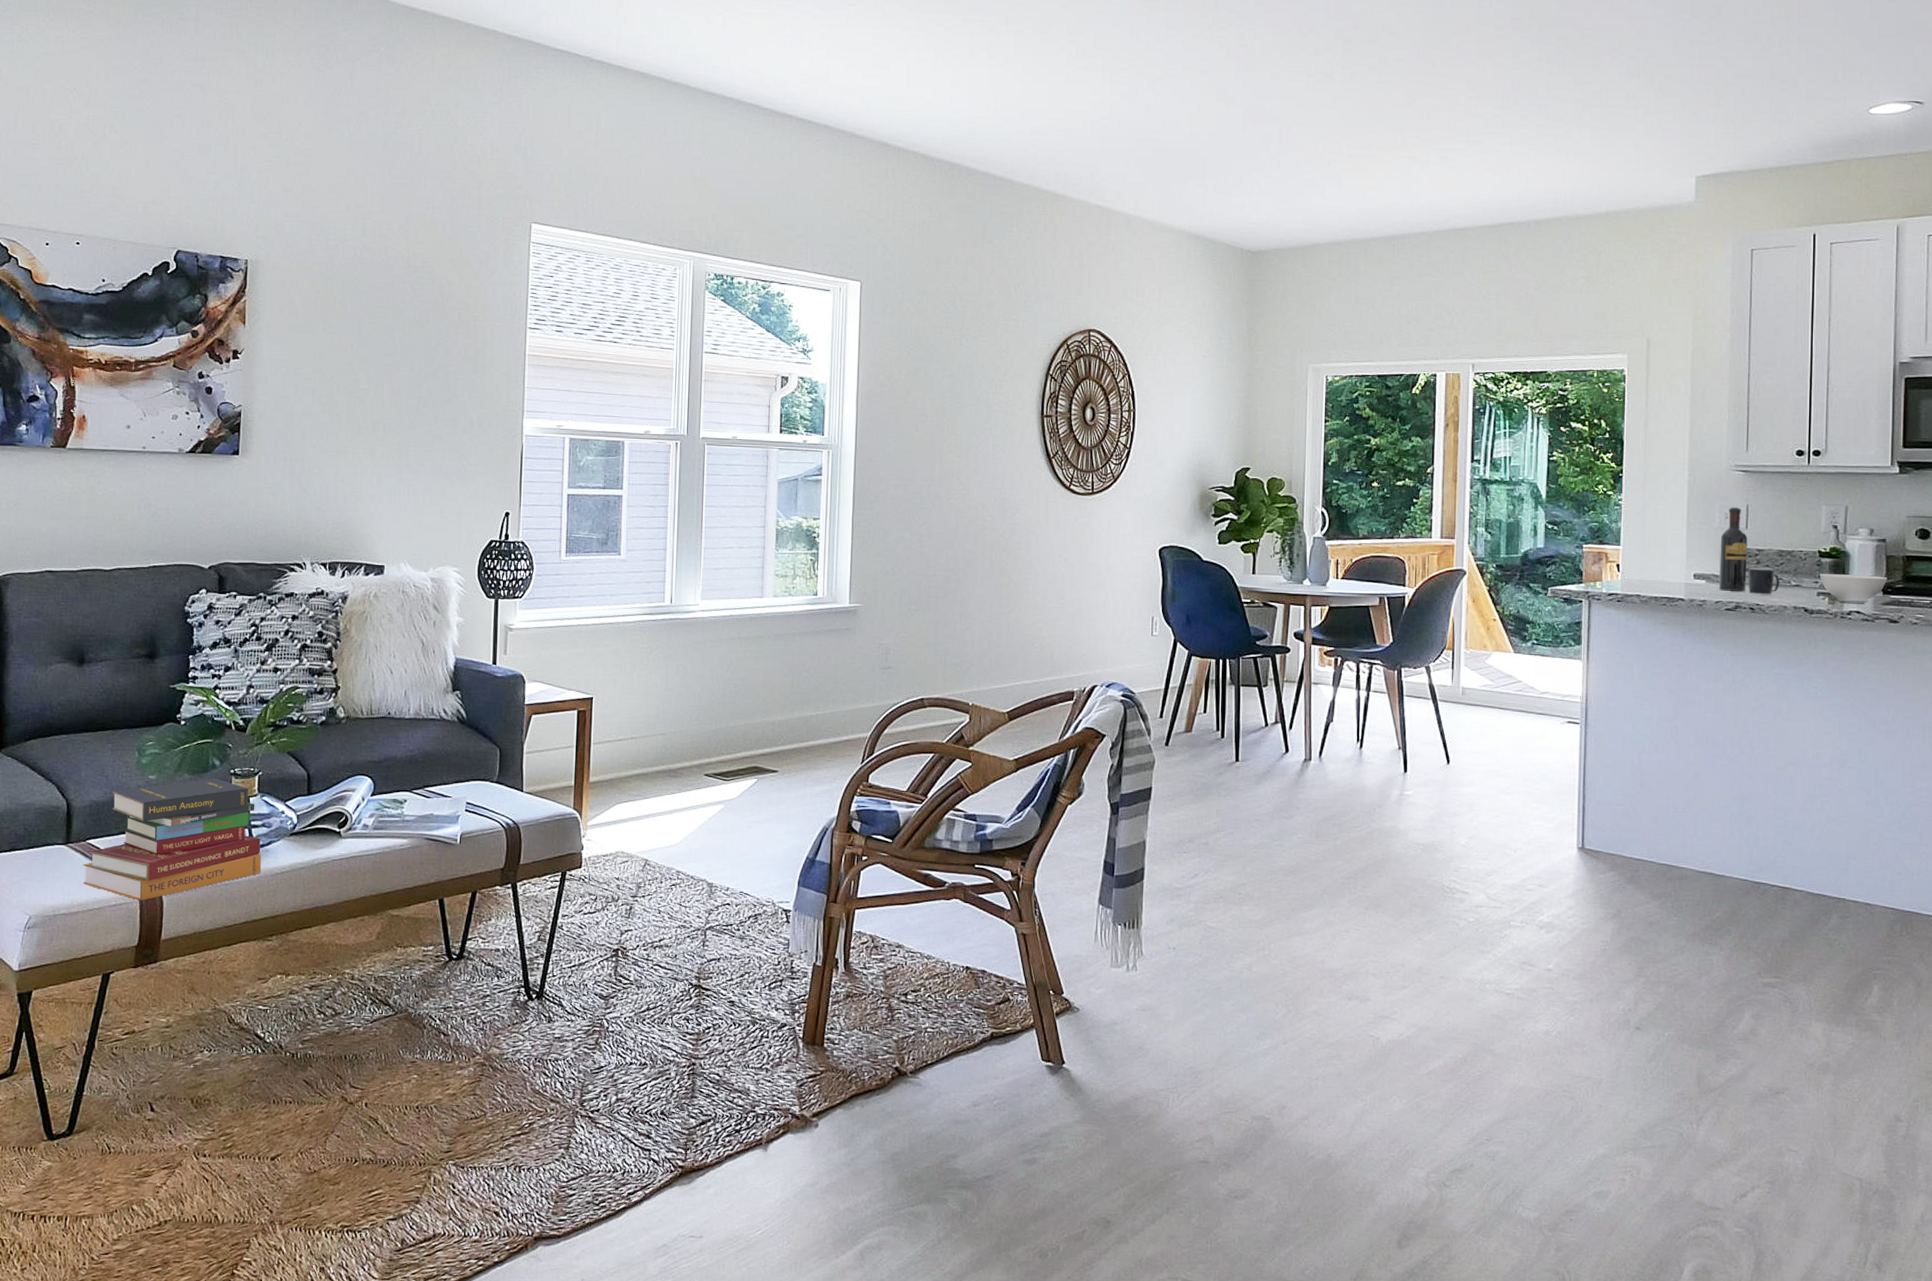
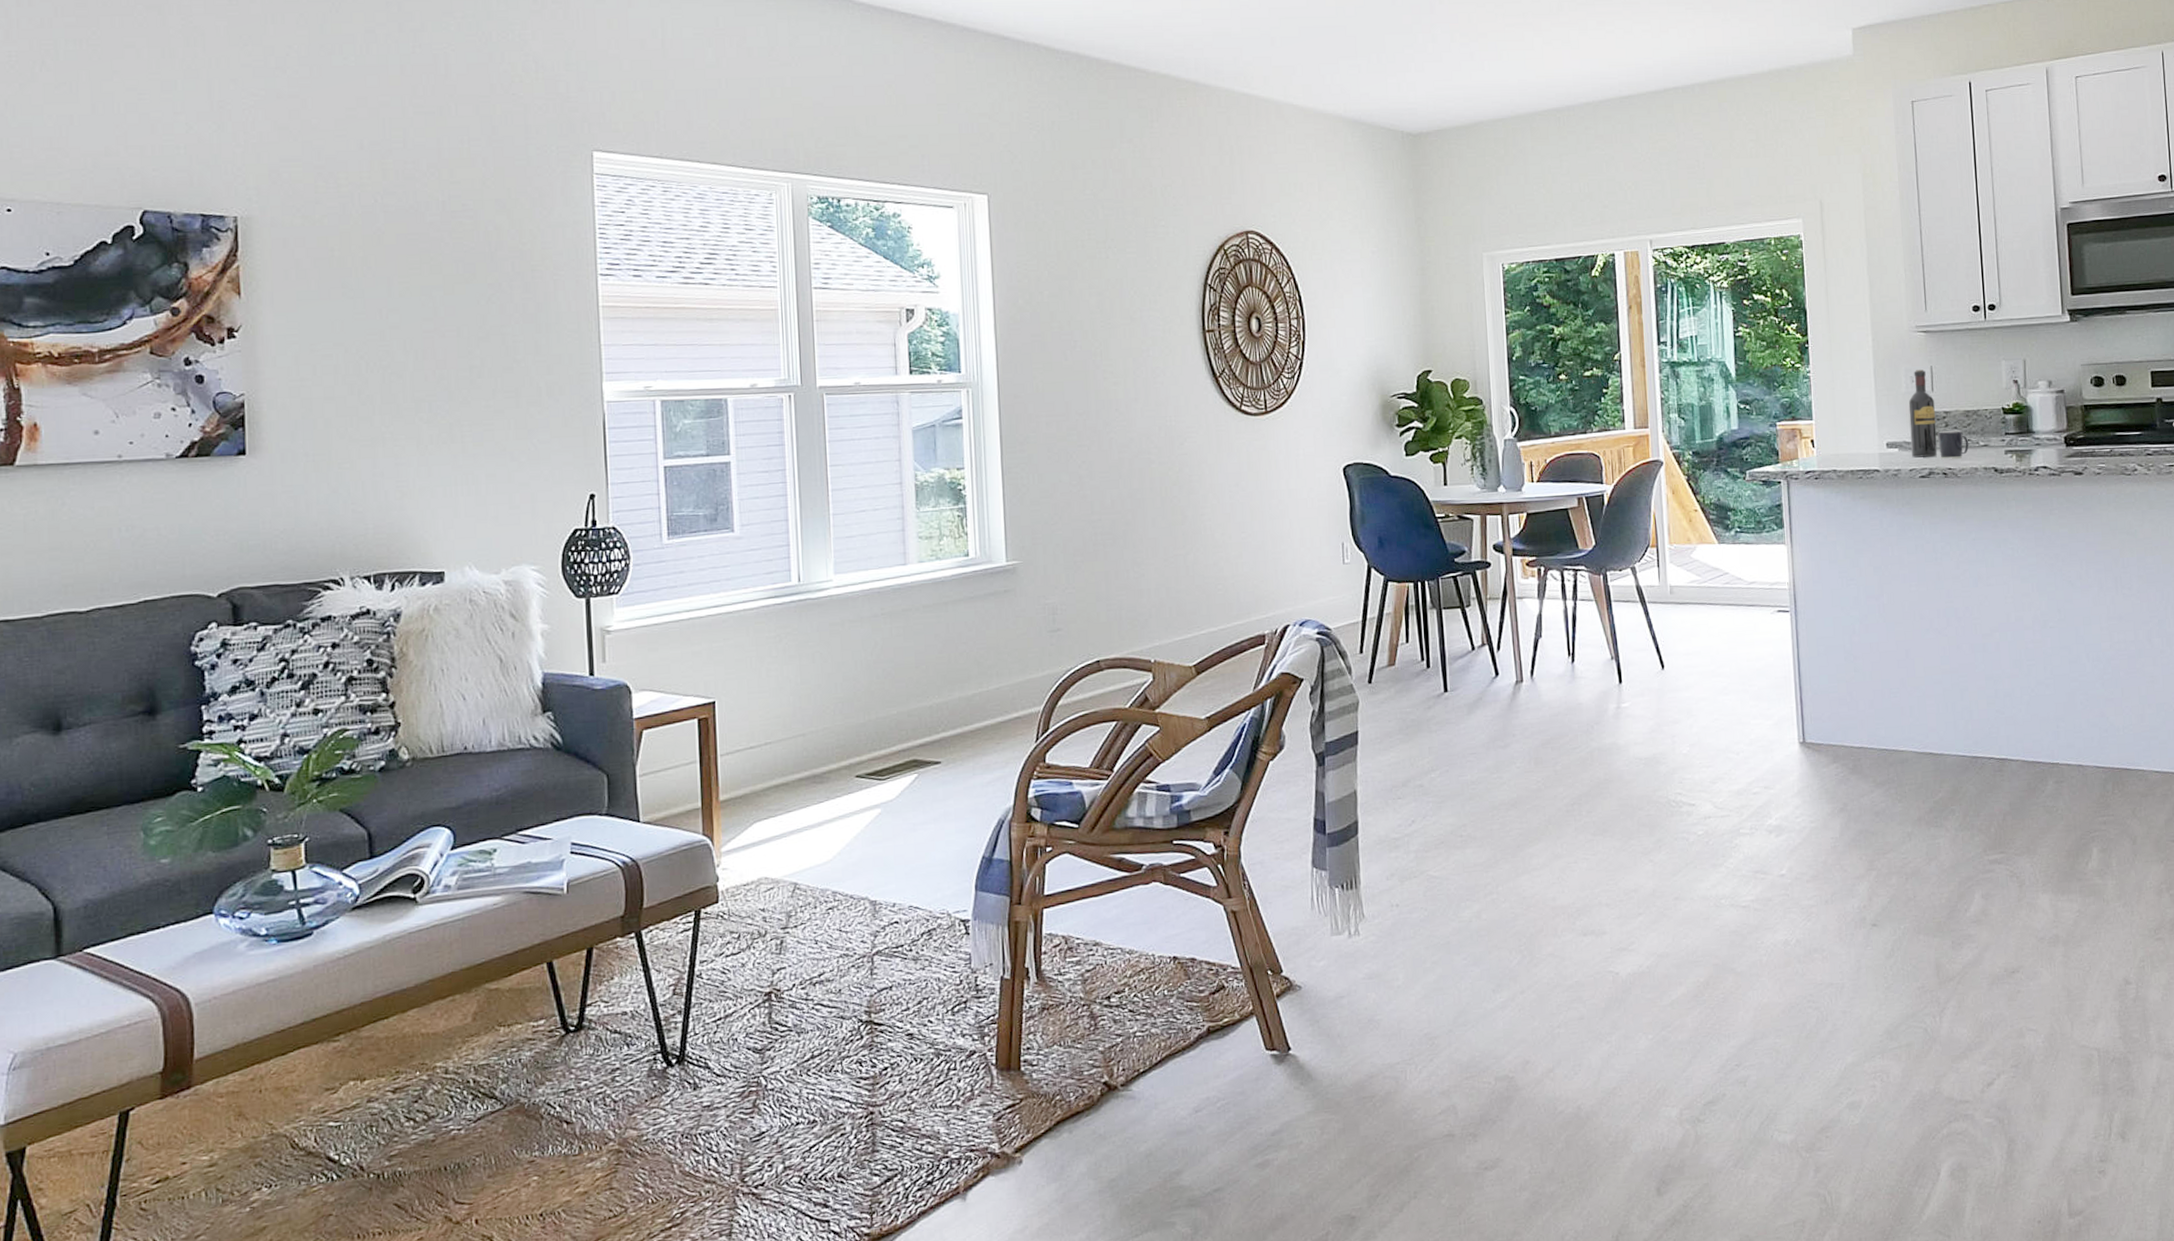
books: present [83,778,262,901] -> none [81,852,319,1016]
bowl: present [1819,574,1887,604] -> none [2005,428,2069,460]

